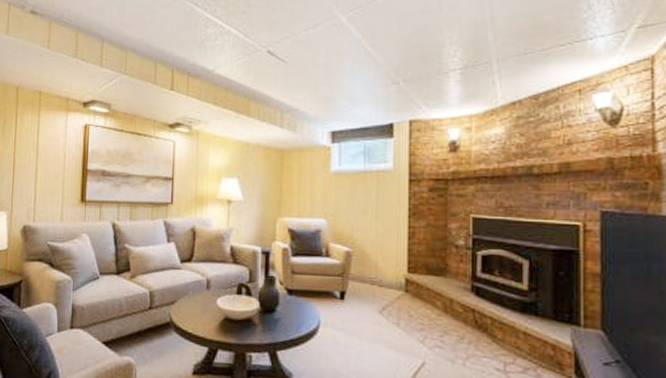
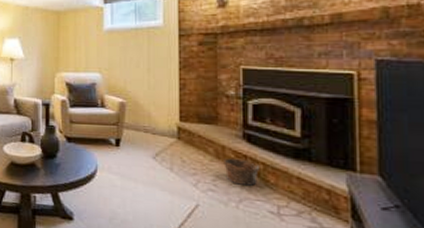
clay pot: none [451,312,487,342] -> present [223,158,259,186]

